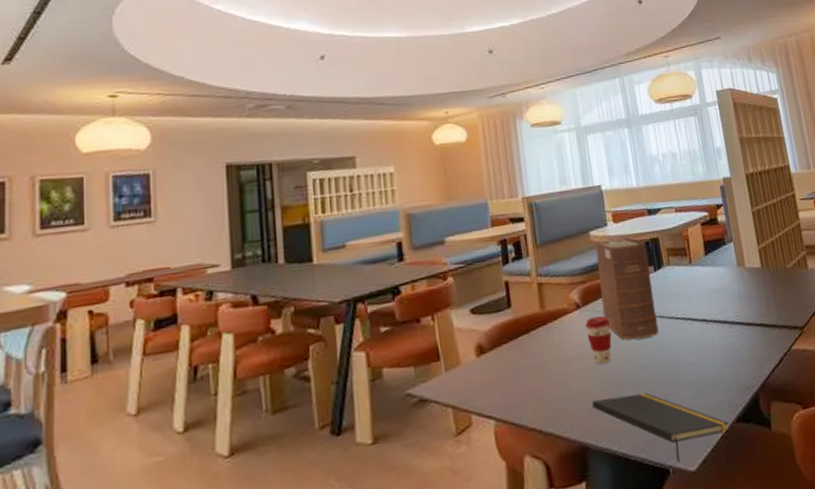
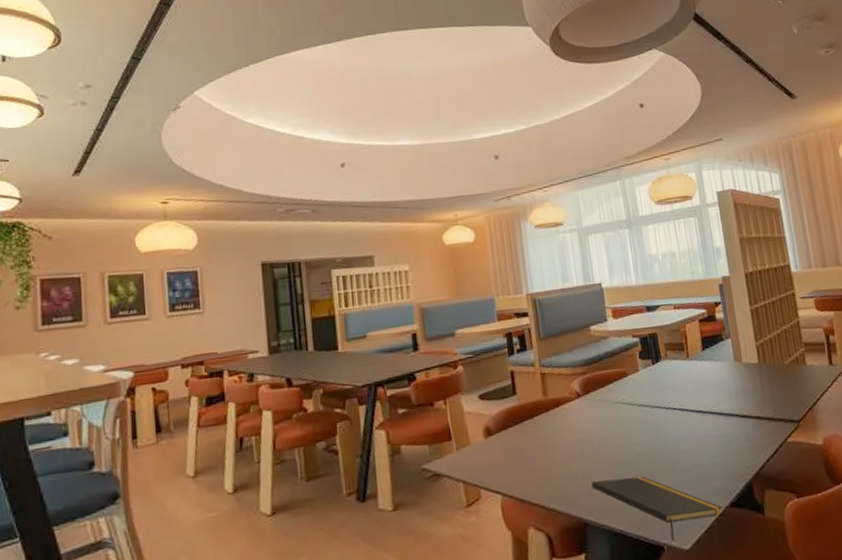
coffee cup: present [585,315,612,364] -> none [585,404,611,449]
book: present [595,237,659,340] -> none [595,332,656,428]

